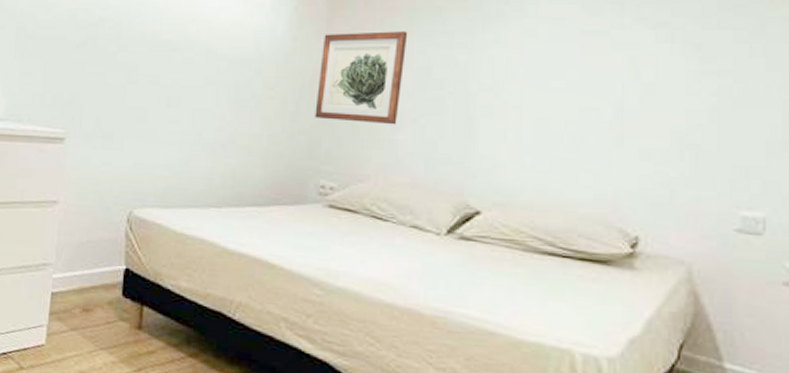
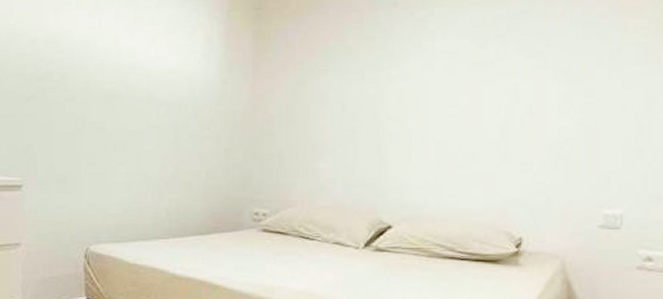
wall art: present [315,31,408,125] -> none [246,70,324,155]

